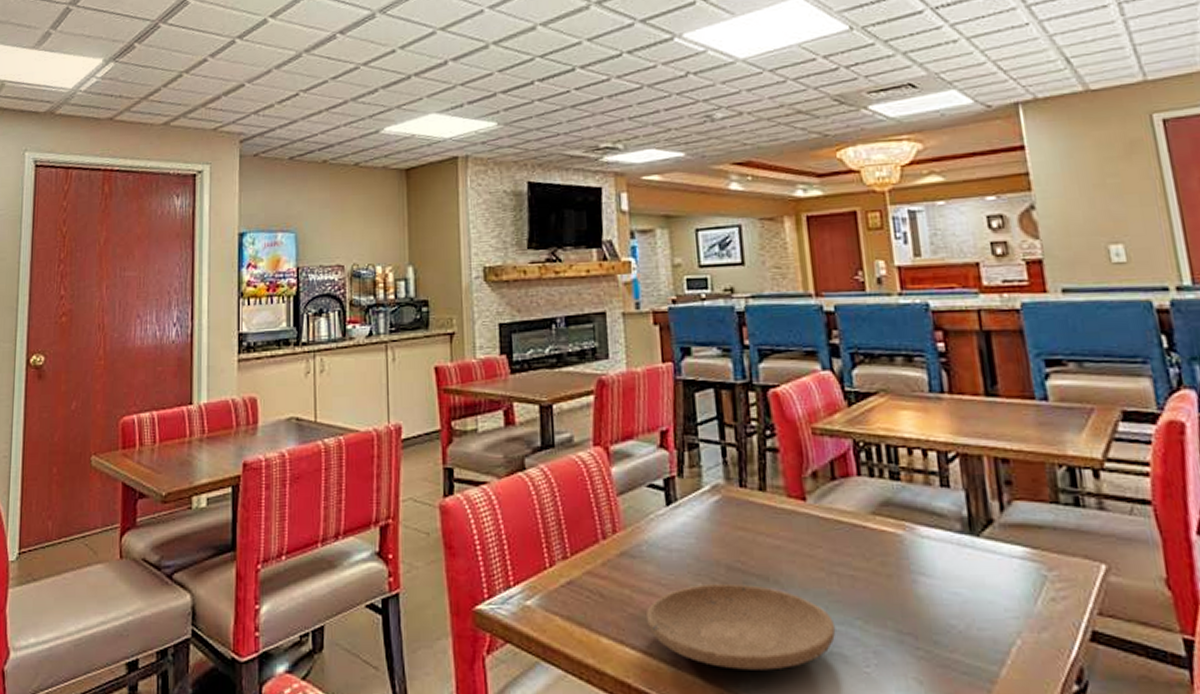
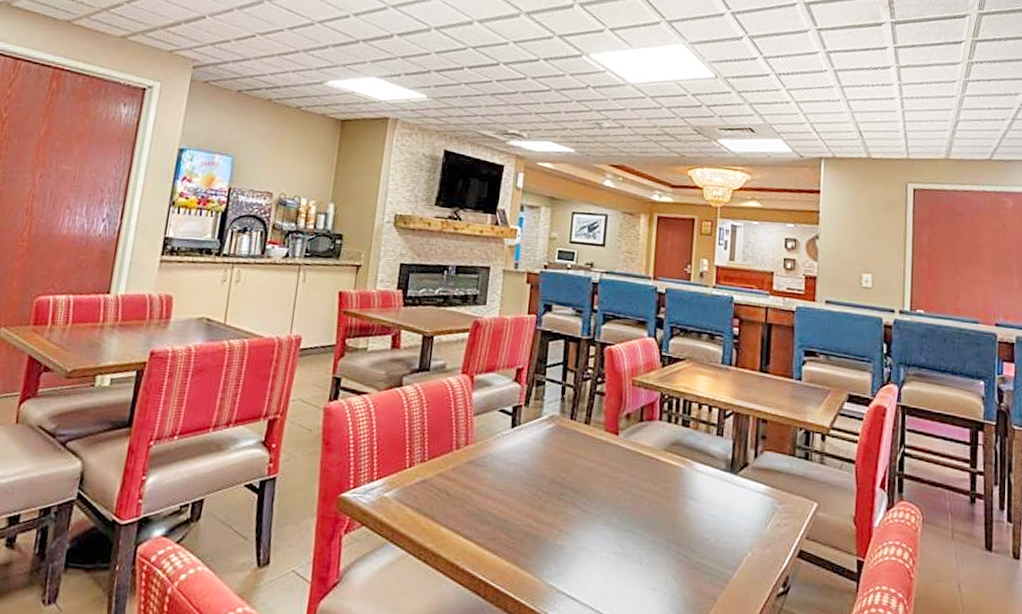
plate: present [645,583,836,670] -> none [480,492,623,562]

